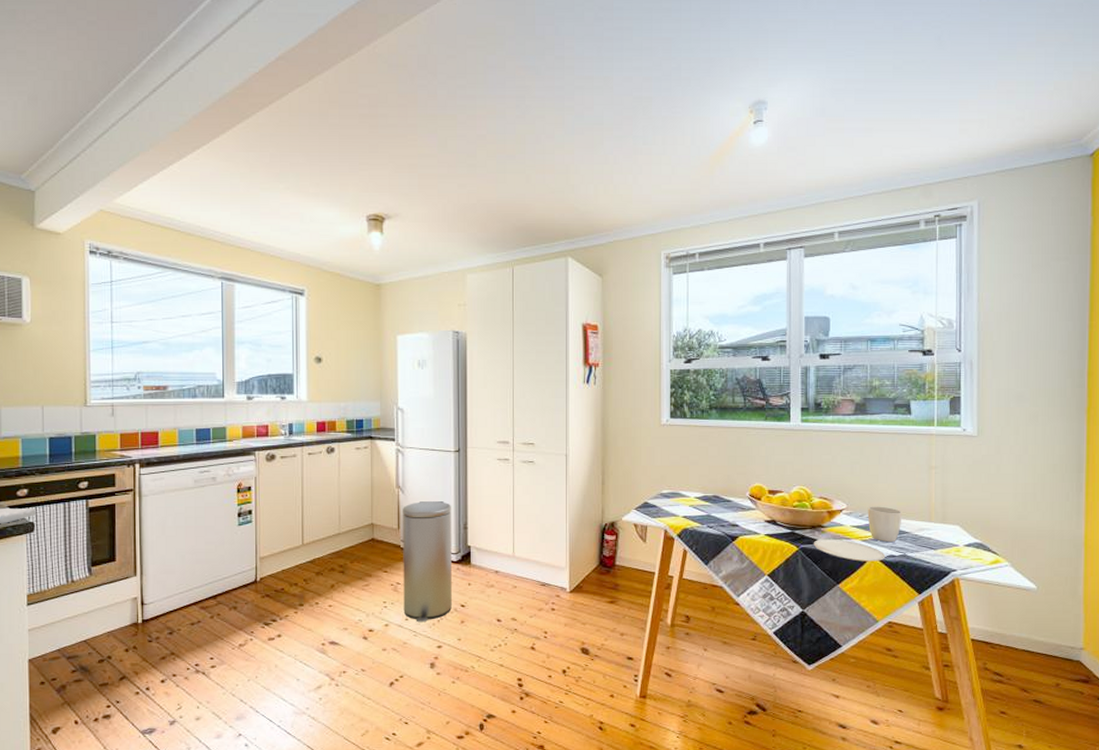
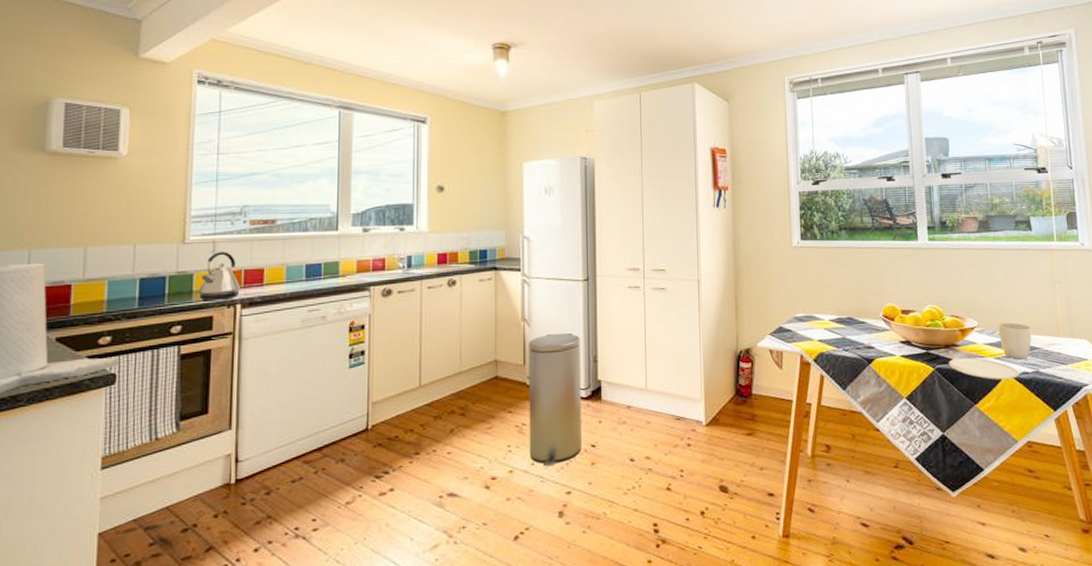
kettle: none [101,415,139,460] -> present [198,252,242,302]

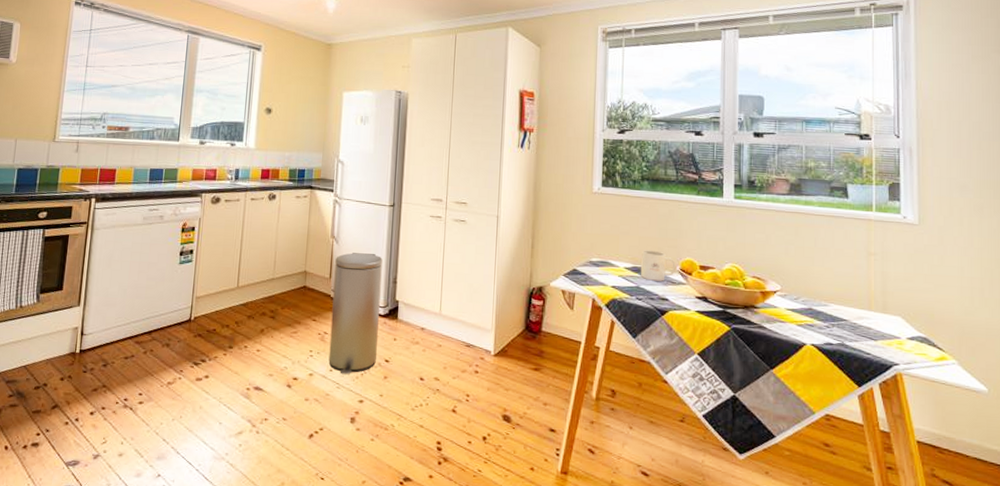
kettle: present [198,252,242,302] -> none [62,151,97,194]
mug: none [844,299,880,330] -> present [640,250,677,281]
plate: present [948,357,1019,380] -> none [745,320,822,349]
cup: present [998,322,1032,359] -> none [803,289,840,330]

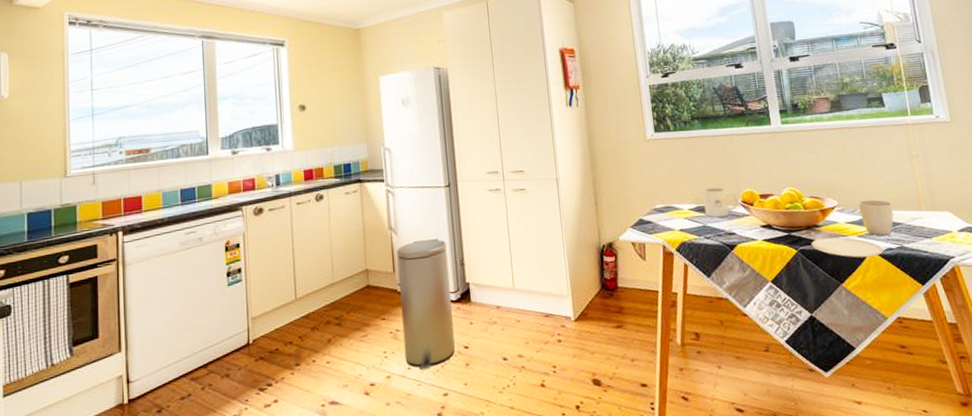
plate: none [745,320,822,349] -> present [811,237,884,258]
cup: none [803,289,840,330] -> present [858,199,894,236]

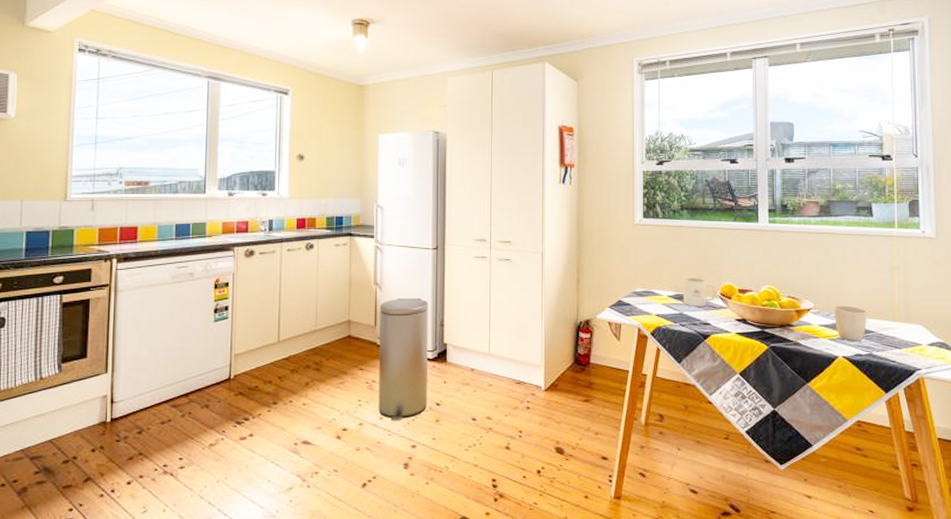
plate: present [811,237,884,258] -> none [782,337,853,361]

